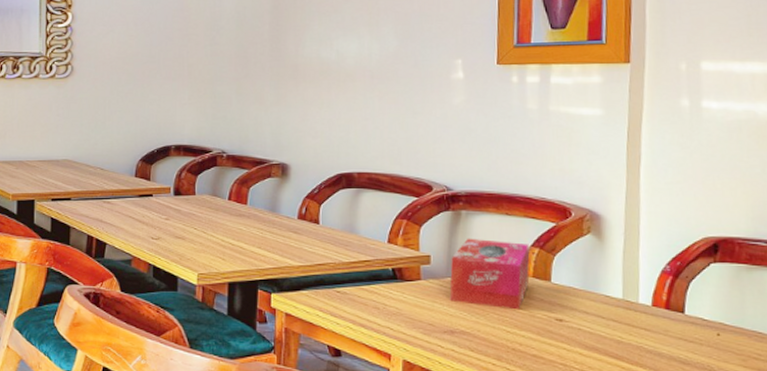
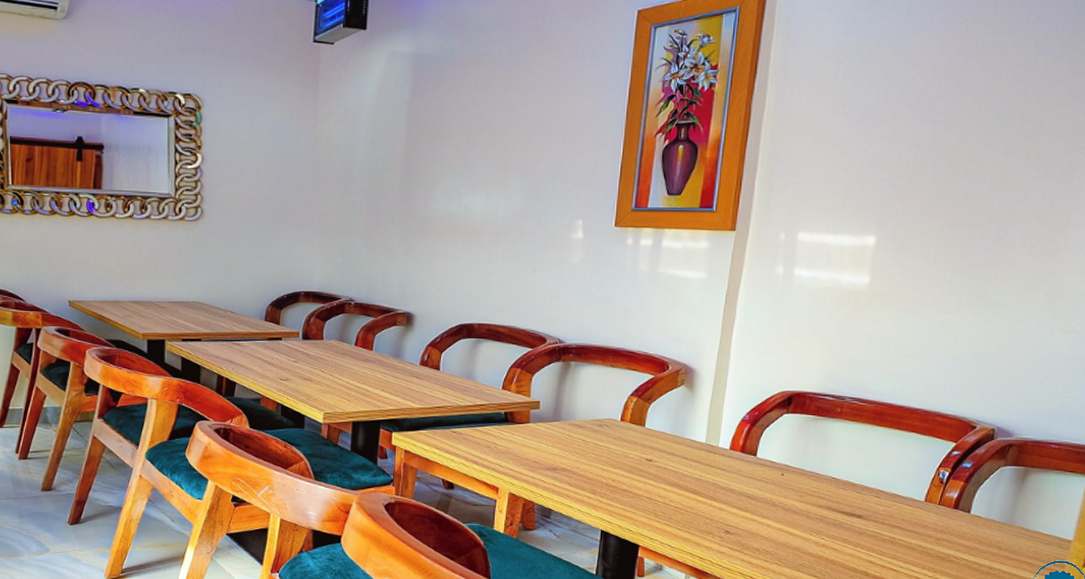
tissue box: present [449,238,530,310] -> none [554,386,629,451]

